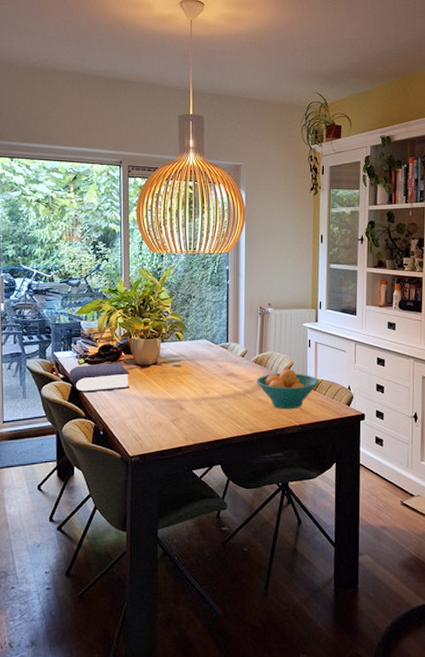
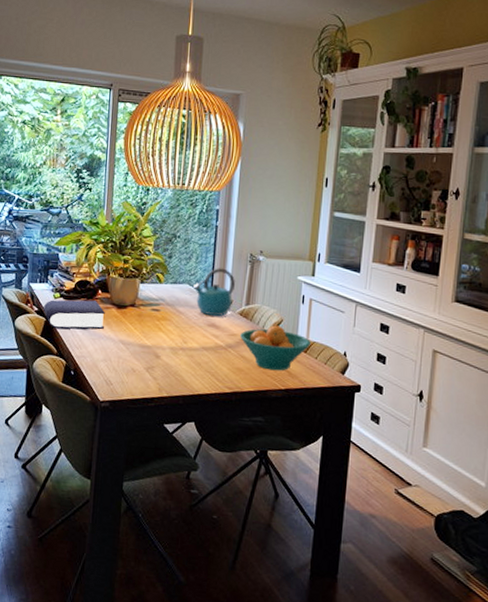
kettle: none [210,322,248,366] -> present [192,268,235,317]

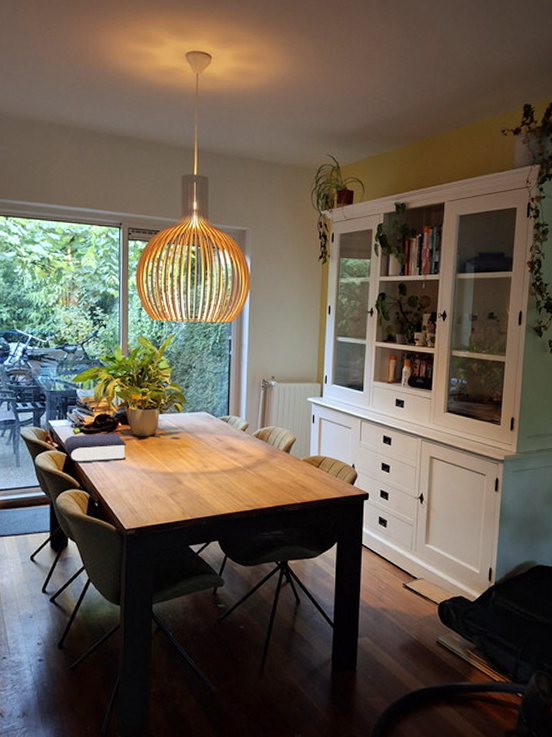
kettle: present [192,268,235,317] -> none [210,395,250,440]
fruit bowl: present [240,325,312,371] -> none [257,444,323,487]

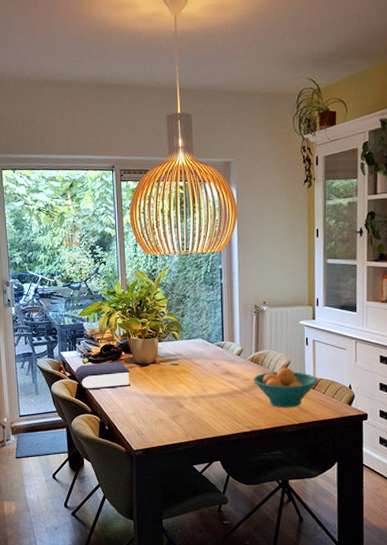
fruit bowl: none [257,444,323,487] -> present [253,367,319,408]

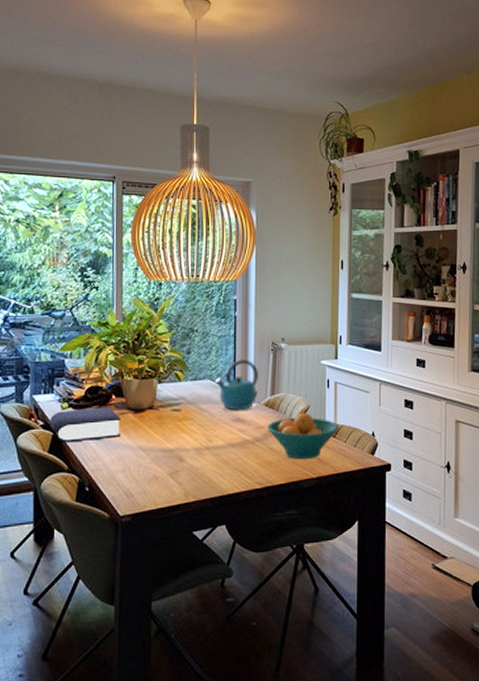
kettle: none [205,321,244,365] -> present [214,359,258,410]

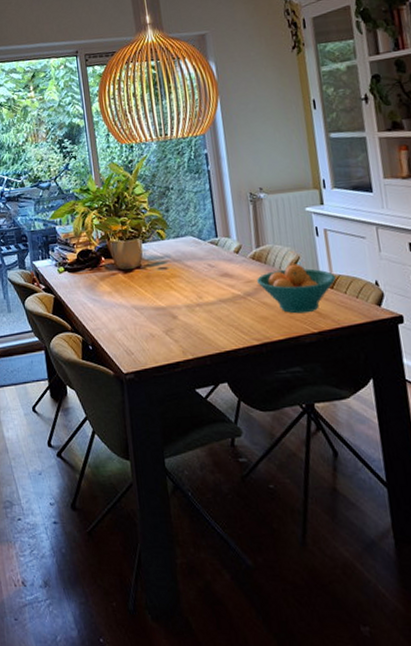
book: present [50,407,121,443] -> none [50,268,114,304]
kettle: present [214,359,258,410] -> none [196,213,242,266]

